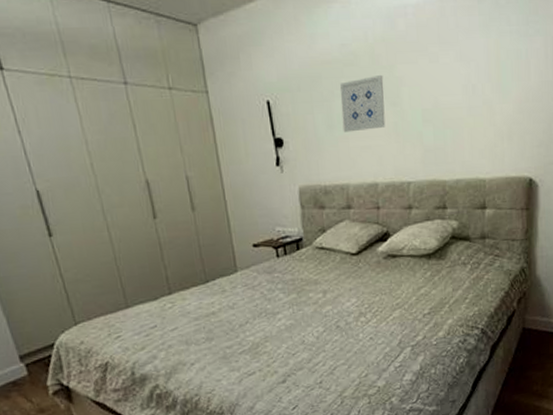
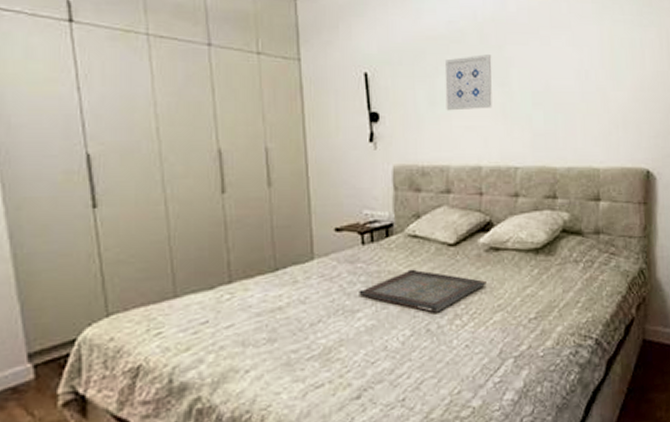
serving tray: none [277,276,386,312] -> present [359,269,487,313]

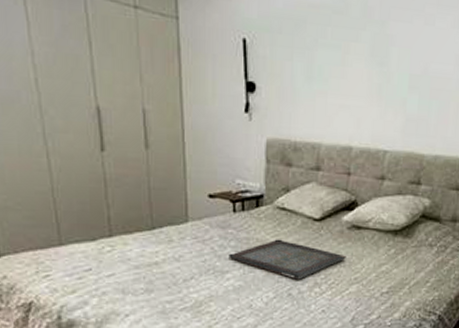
wall art: present [444,54,492,111] -> none [322,29,374,88]

